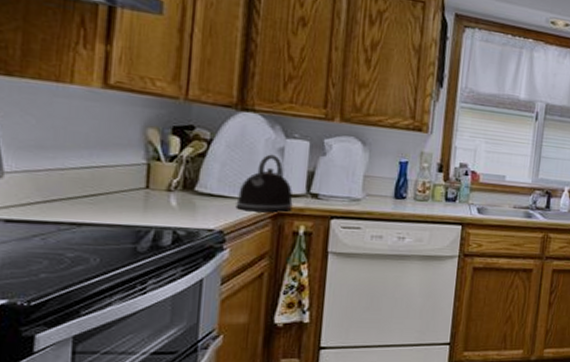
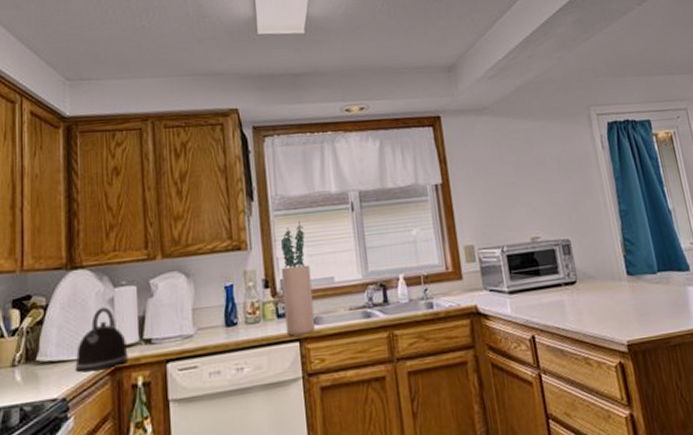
vase: none [451,117,487,221] -> present [280,220,316,337]

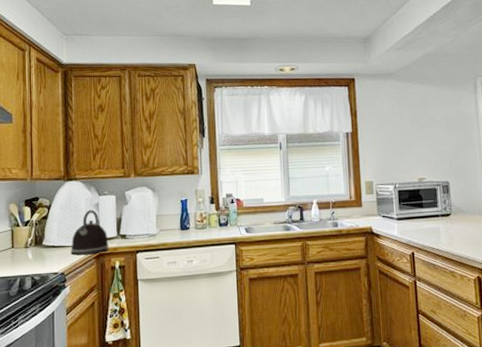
vase: present [280,220,316,337] -> none [223,154,248,240]

